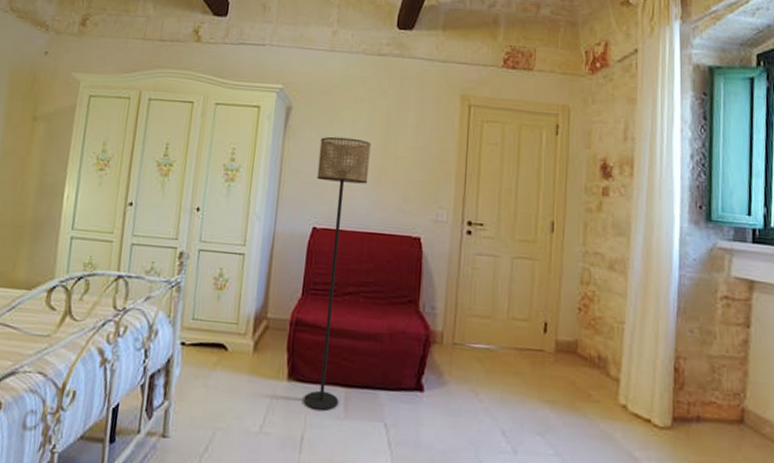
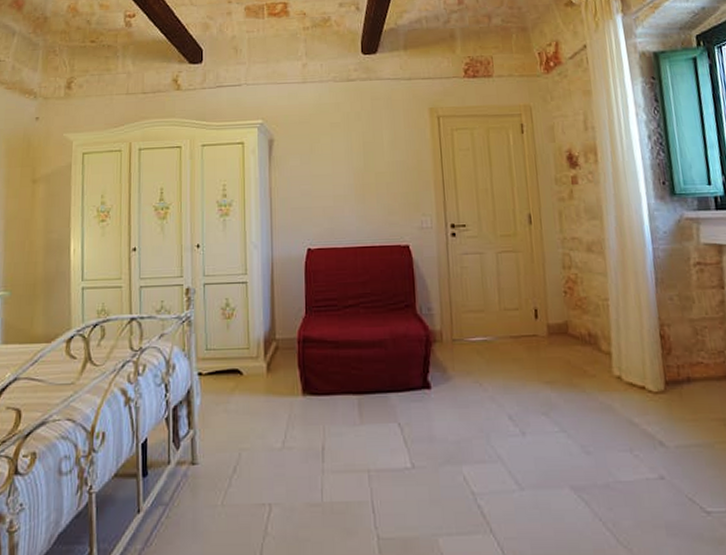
floor lamp: present [303,136,371,412] -> none [304,161,353,420]

